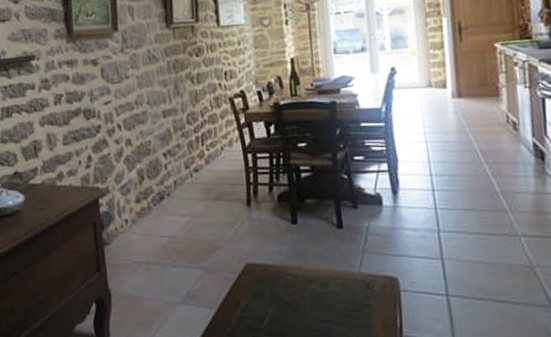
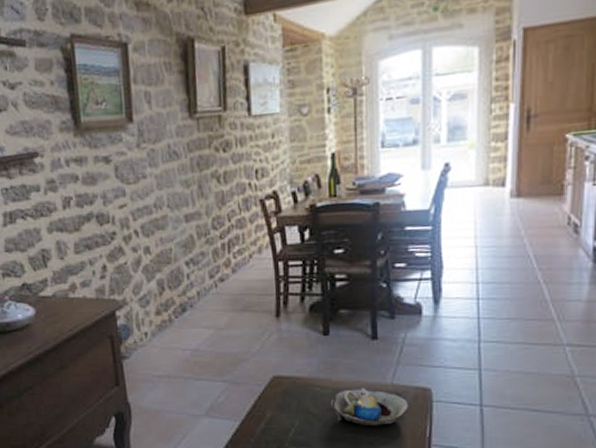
decorative bowl: none [301,276,379,316] -> present [330,387,409,427]

